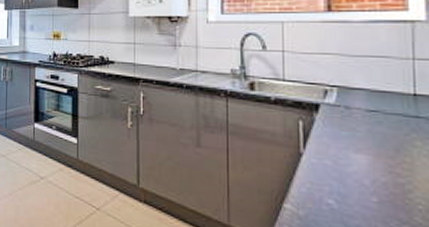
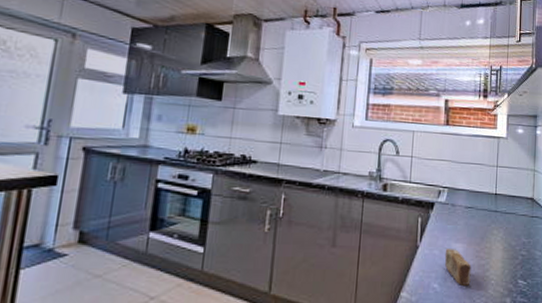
soap bar: none [340,158,384,207] -> present [444,247,471,285]

